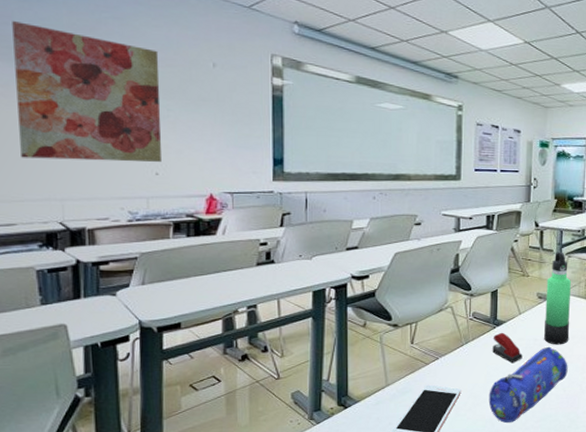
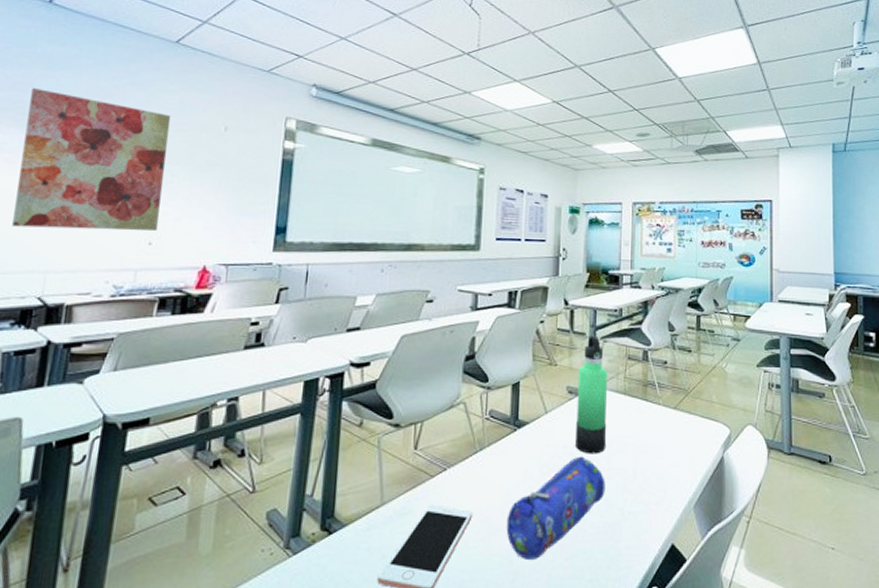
stapler: present [492,332,523,364] -> none [512,436,549,478]

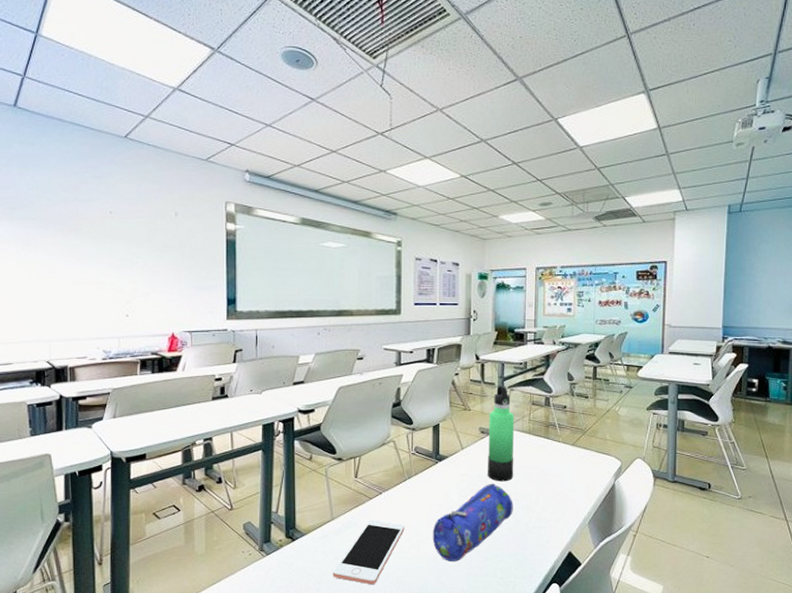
wall art: present [12,88,171,231] -> none [13,185,132,306]

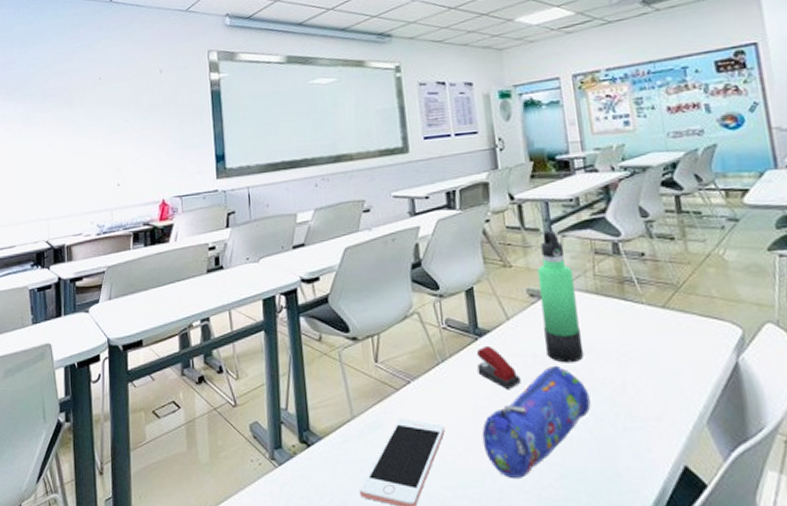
stapler: none [435,467,466,500] -> present [476,345,521,390]

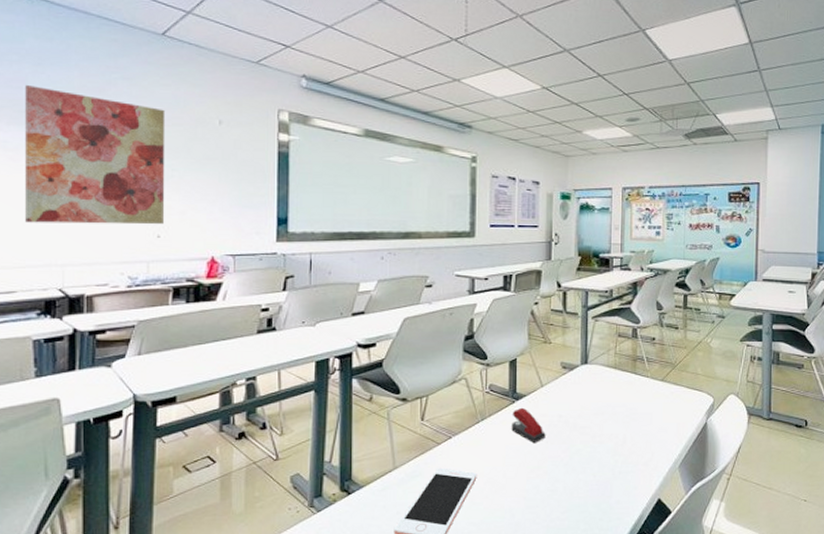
wall art: none [15,64,122,184] -> present [25,85,166,225]
pencil case: present [482,365,591,478] -> none [508,424,598,513]
thermos bottle: present [537,230,584,363] -> none [570,315,599,422]

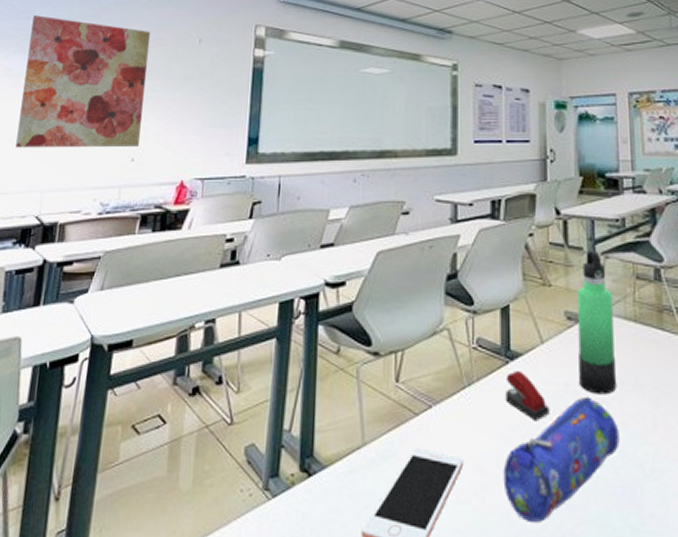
pencil case: none [508,424,598,513] -> present [503,396,620,522]
thermos bottle: none [570,315,599,422] -> present [577,250,617,395]

